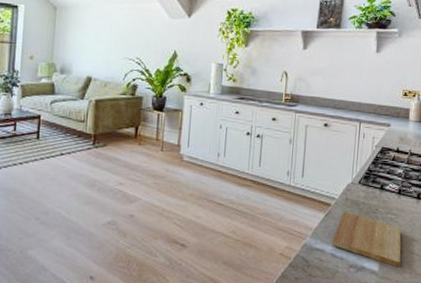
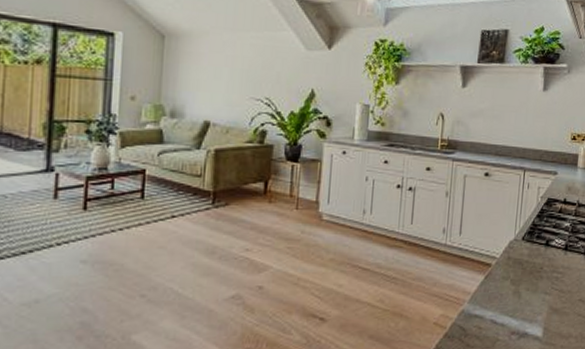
cutting board: present [332,212,401,268] -> none [492,272,567,332]

